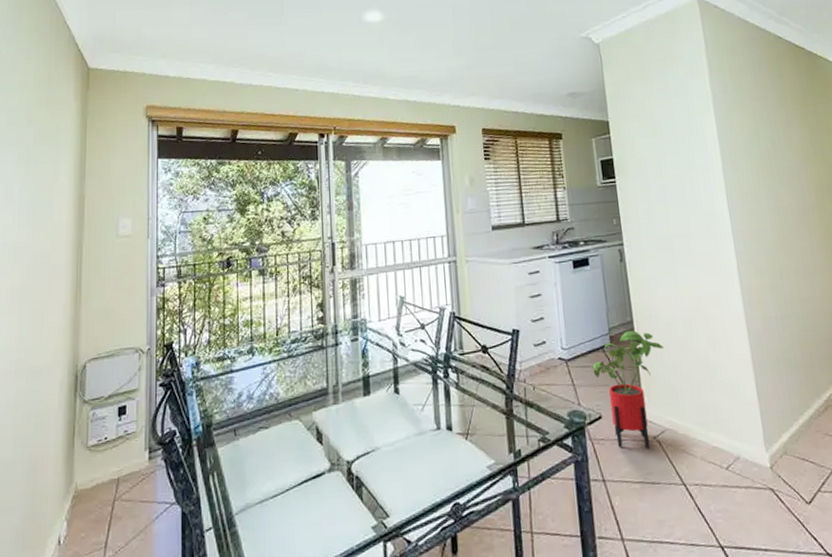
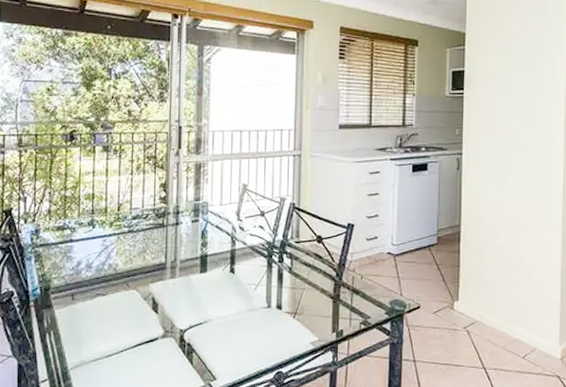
house plant: present [592,331,664,449] -> none [418,234,485,337]

